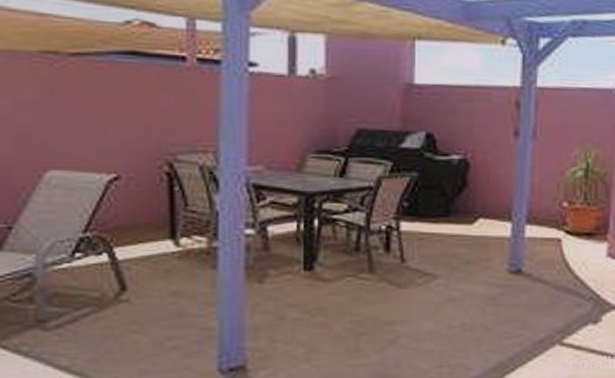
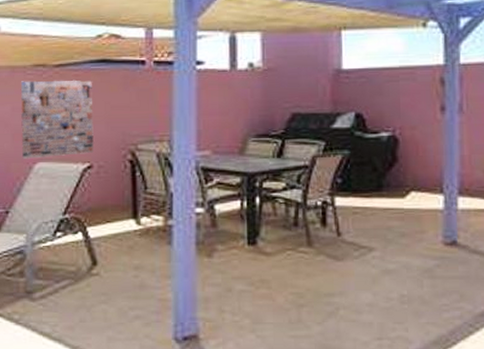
decorative wall panel: none [24,70,123,166] -> present [20,80,95,159]

